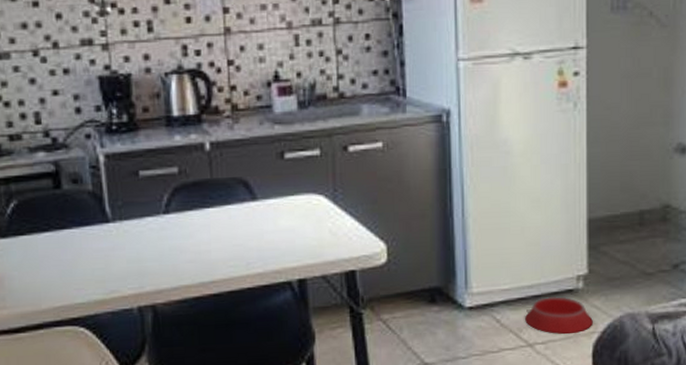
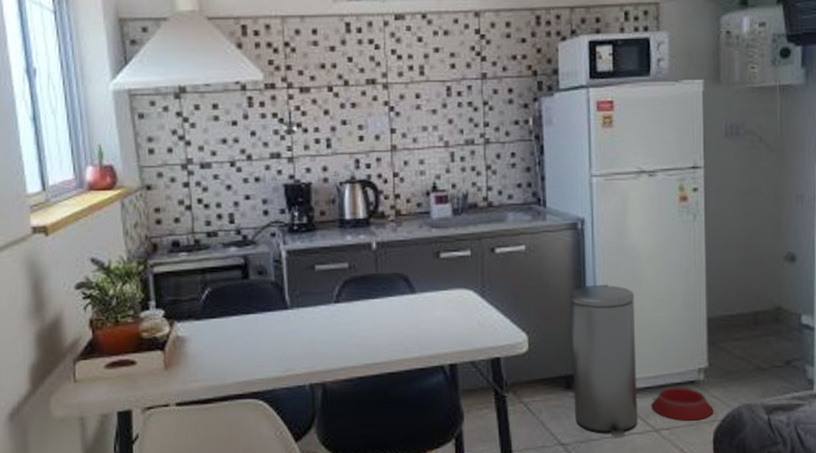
pedal bin: none [434,184,509,353] -> present [570,284,637,436]

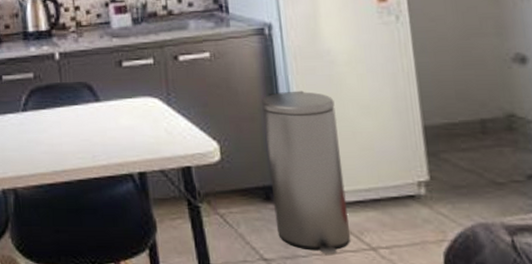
pet bowl: present [652,387,713,422] -> none [365,202,441,241]

